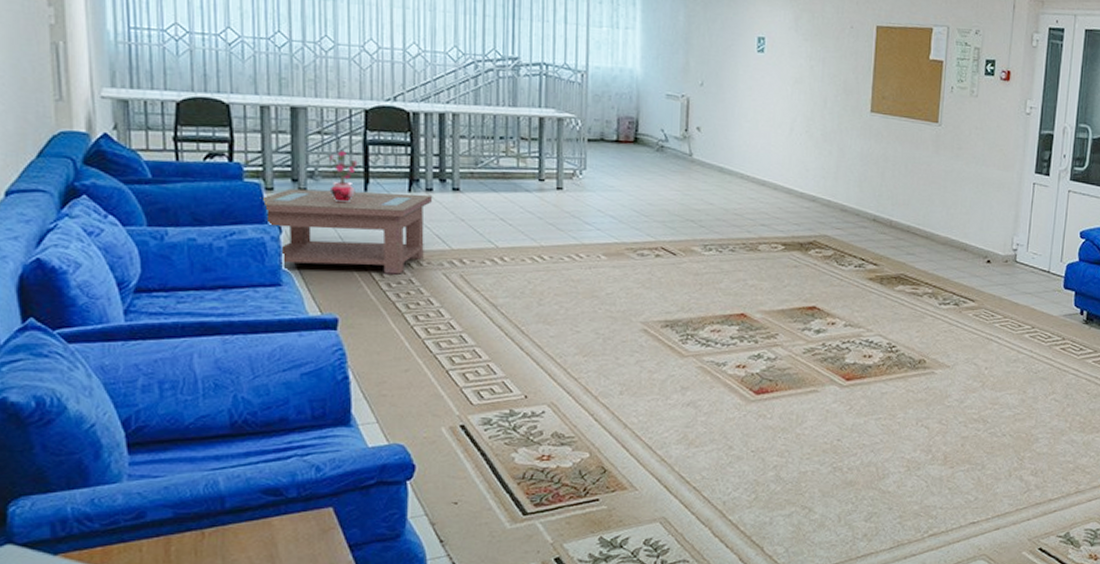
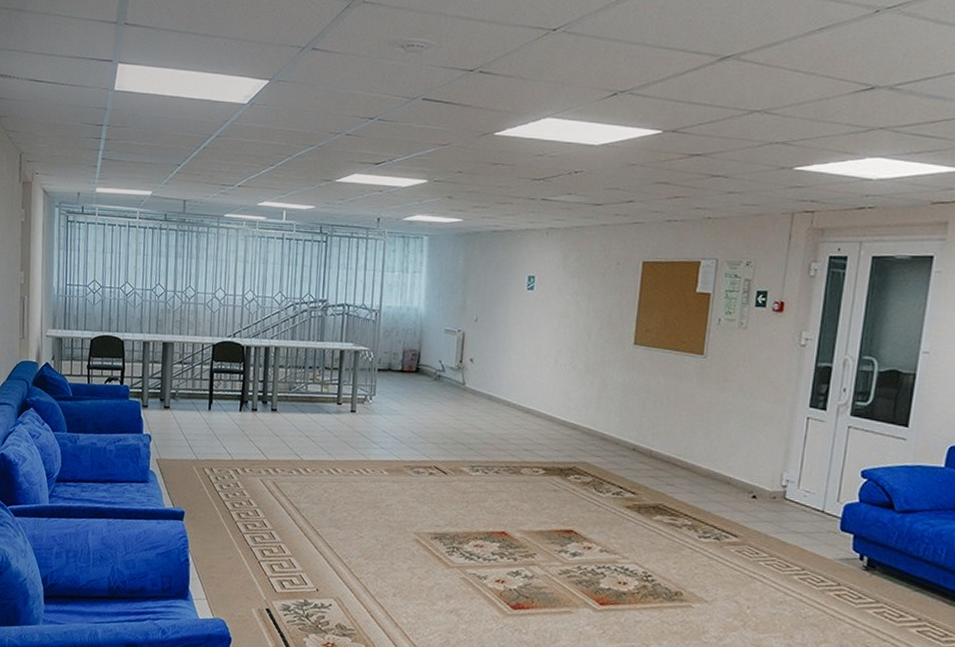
coffee table: present [260,188,433,275] -> none [138,406,257,479]
potted plant: present [326,151,358,203] -> none [184,377,206,419]

